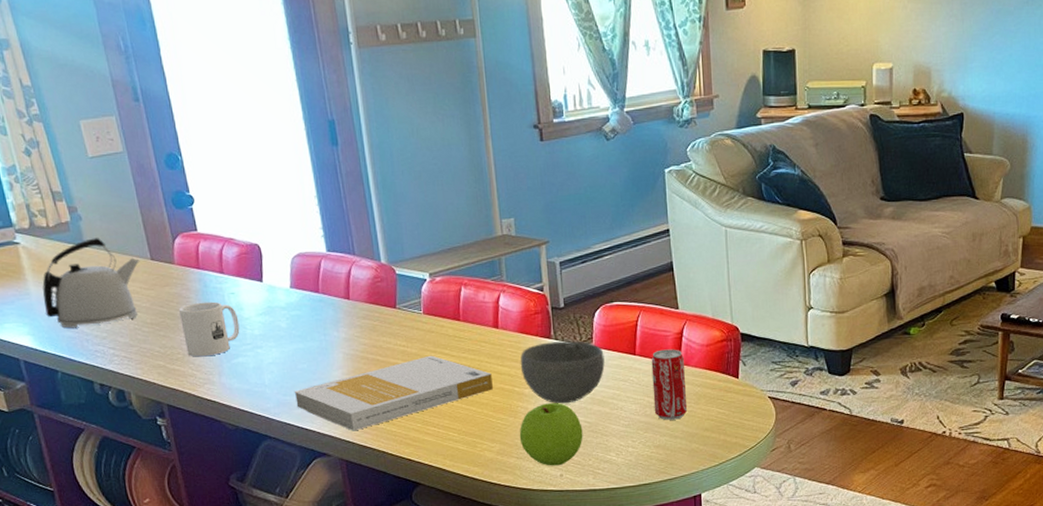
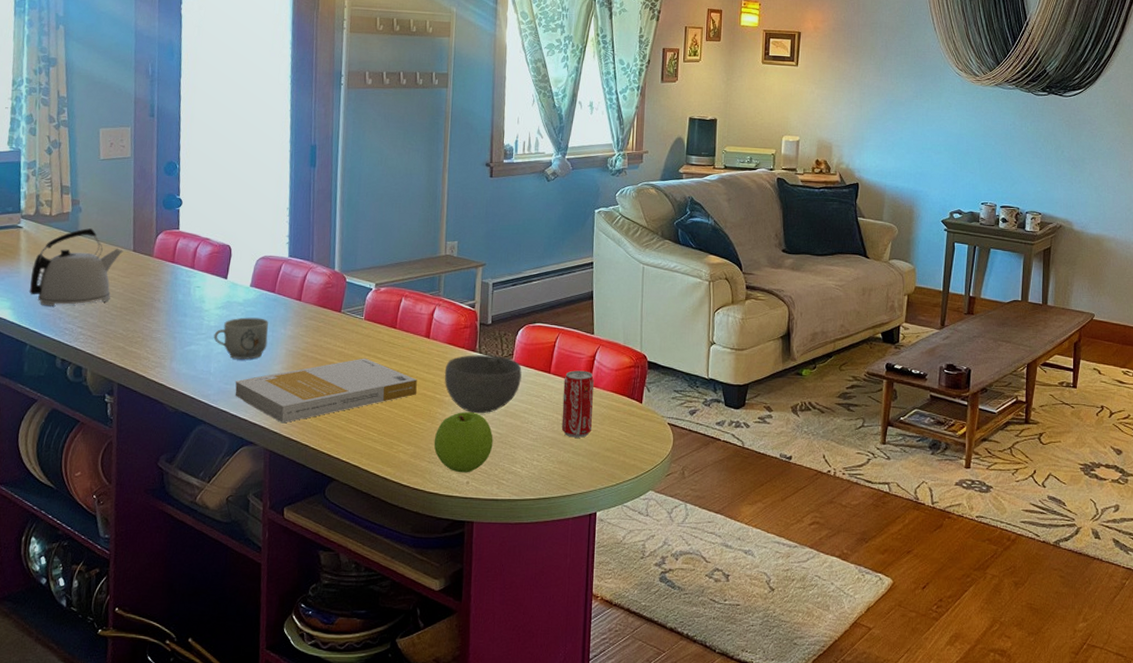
mug: present [178,301,240,357] -> none [146,292,199,342]
mug: none [260,321,322,368] -> present [213,317,268,359]

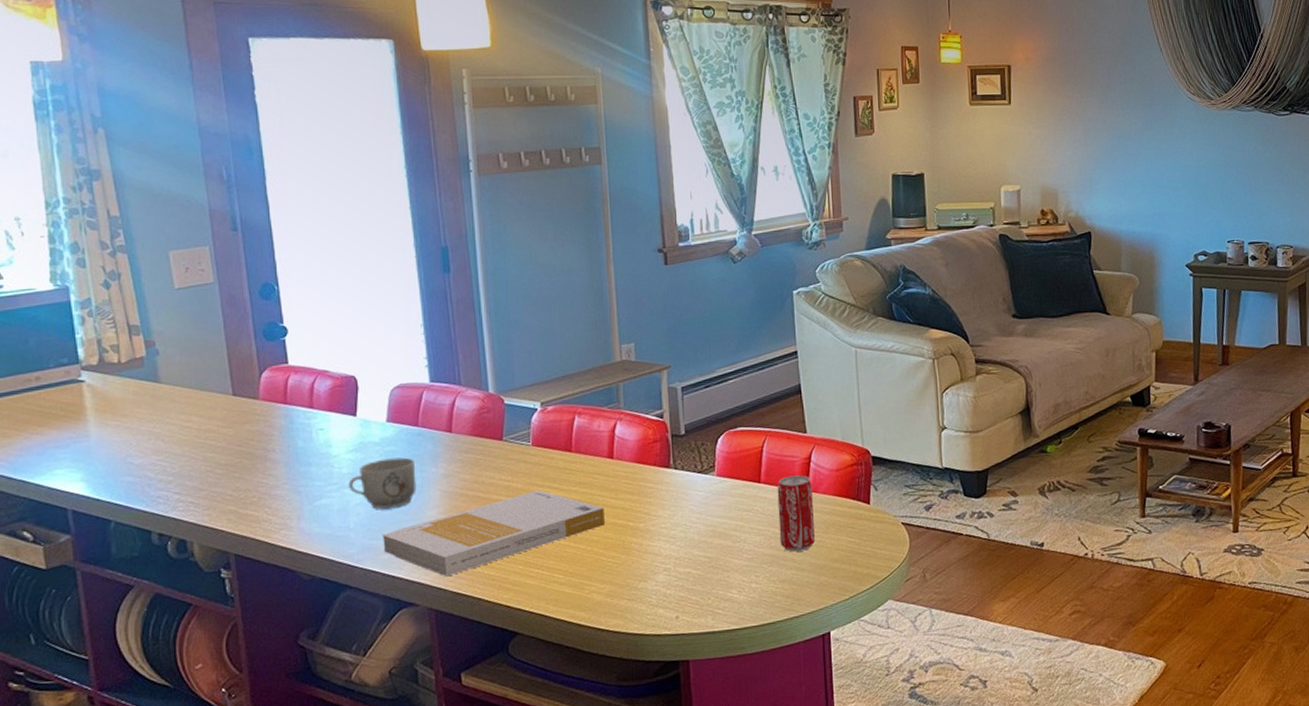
kettle: present [28,228,123,307] -> none [104,373,220,473]
apple: present [434,412,493,473] -> none [632,537,702,608]
bowl: present [444,355,522,414] -> none [635,470,727,539]

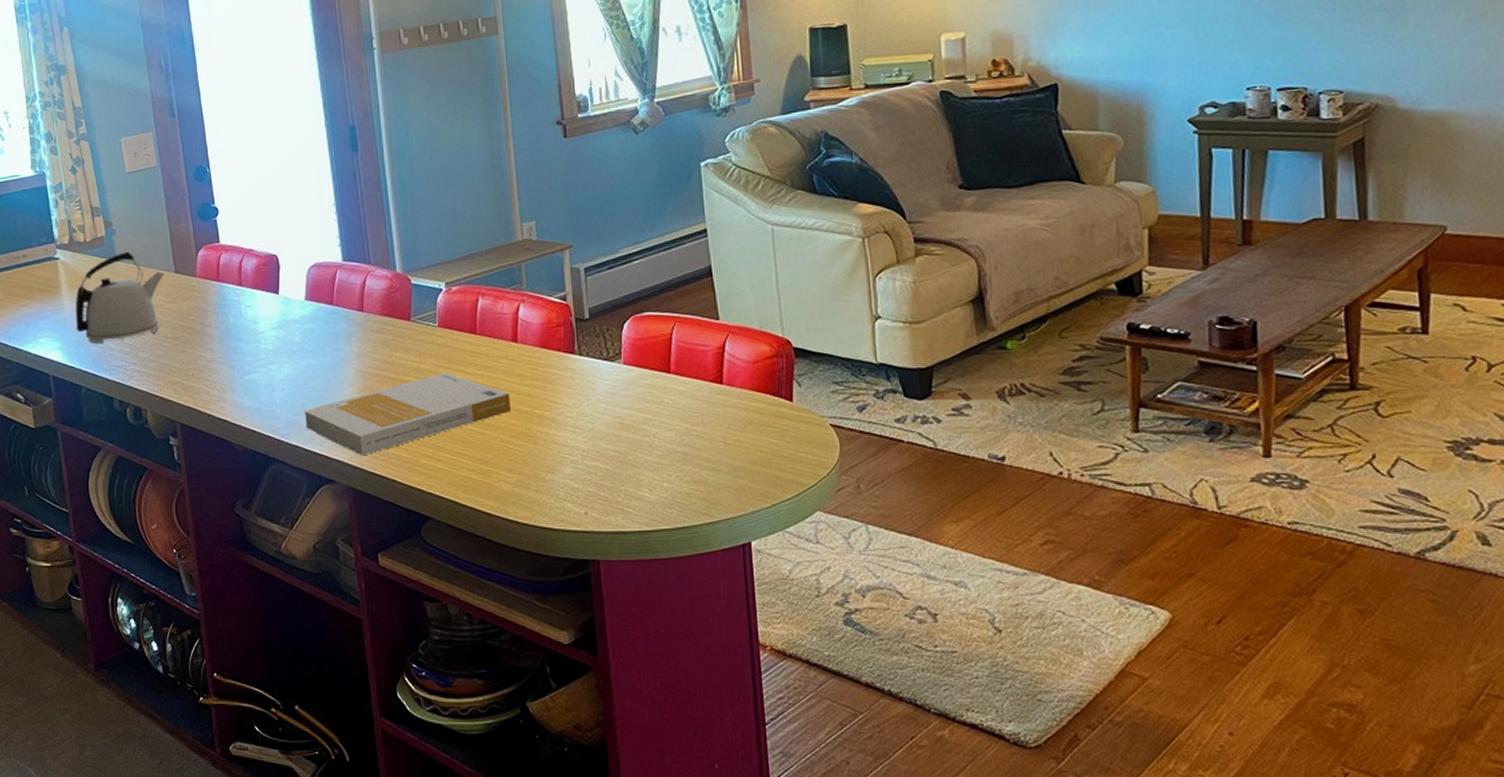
kettle: none [104,373,220,473] -> present [75,252,165,343]
mug: present [348,457,417,509] -> none [273,335,333,386]
beverage can: present [777,475,816,552] -> none [688,366,733,451]

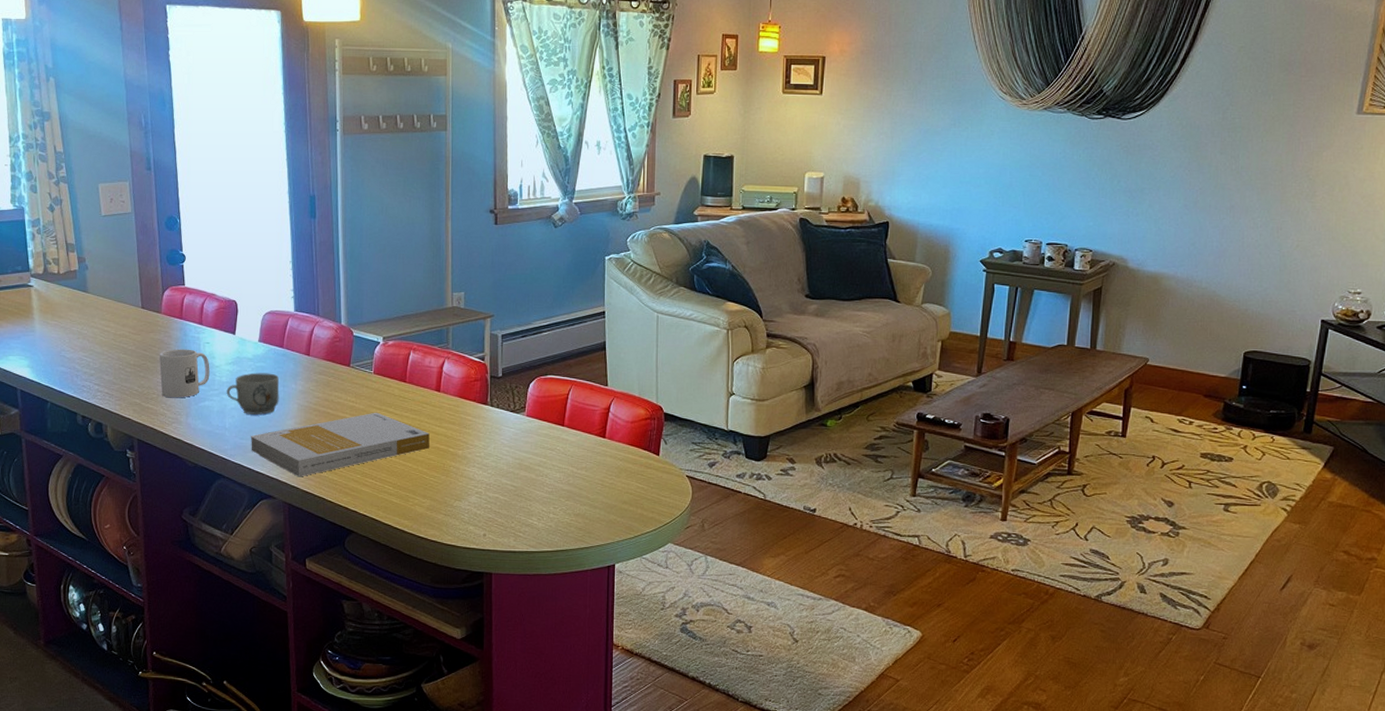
kettle: present [75,252,165,343] -> none [45,286,132,364]
mug: none [197,315,254,373] -> present [159,349,210,398]
mug: none [273,335,333,386] -> present [226,373,279,415]

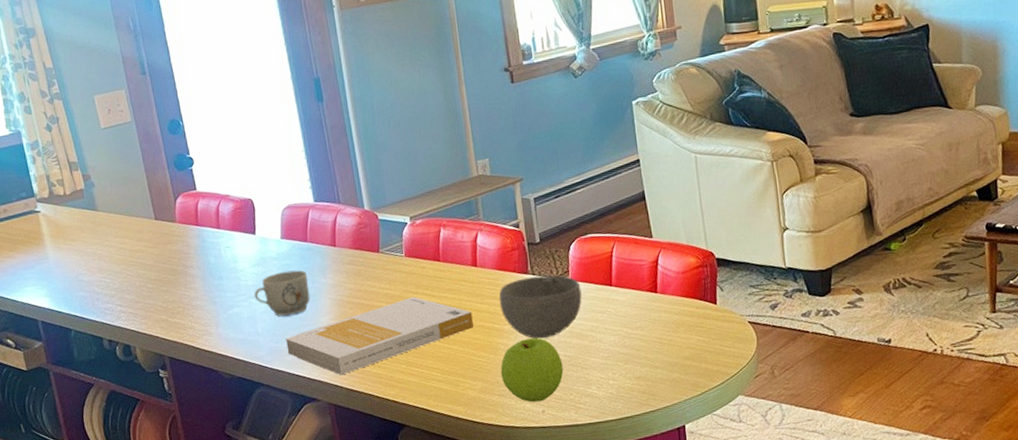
mug: present [159,349,210,398] -> none [179,255,235,310]
apple: none [449,465,509,526] -> present [500,338,564,403]
bowl: none [456,408,535,467] -> present [499,275,582,339]

